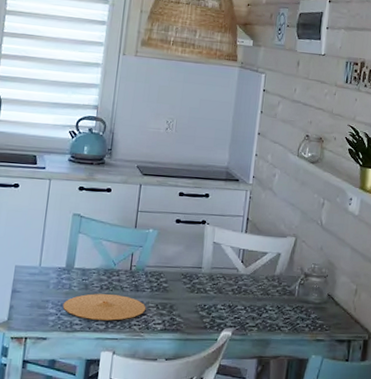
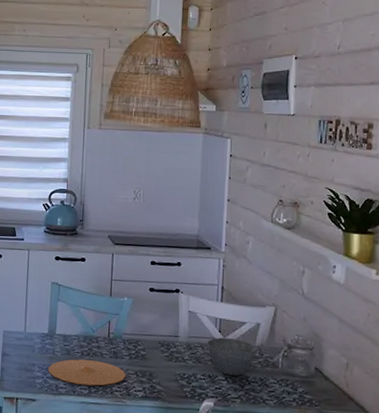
bowl: none [228,268,277,305] -> present [206,337,258,376]

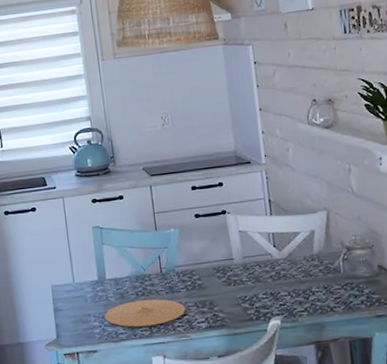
bowl: present [206,337,258,376] -> none [262,250,316,290]

